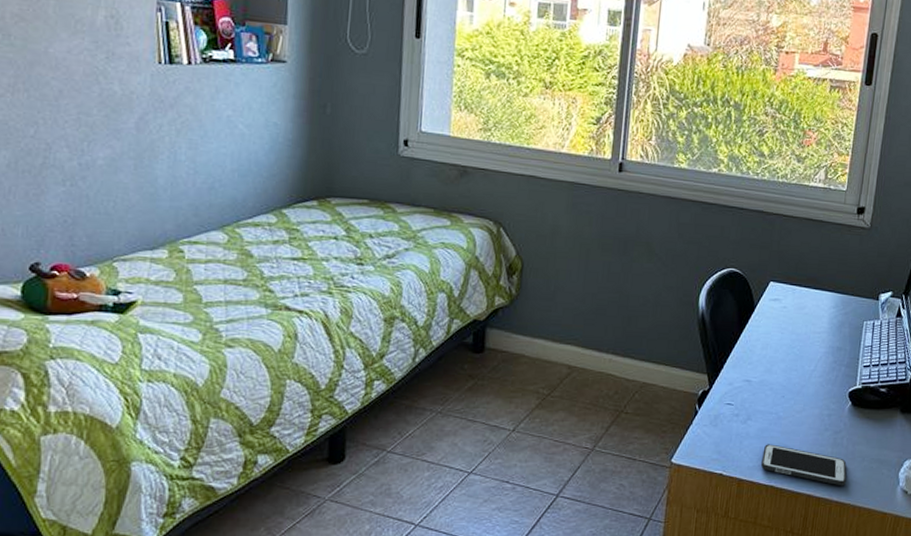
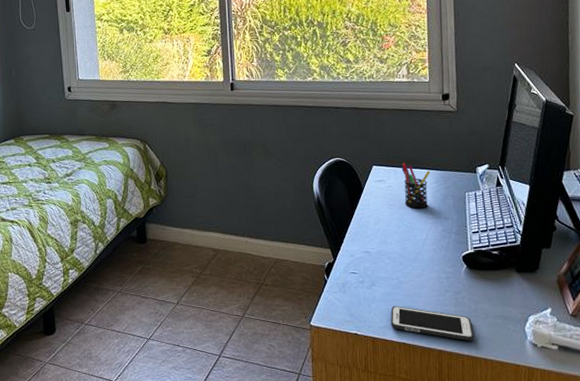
pen holder: none [798,281,831,336] -> present [401,162,430,209]

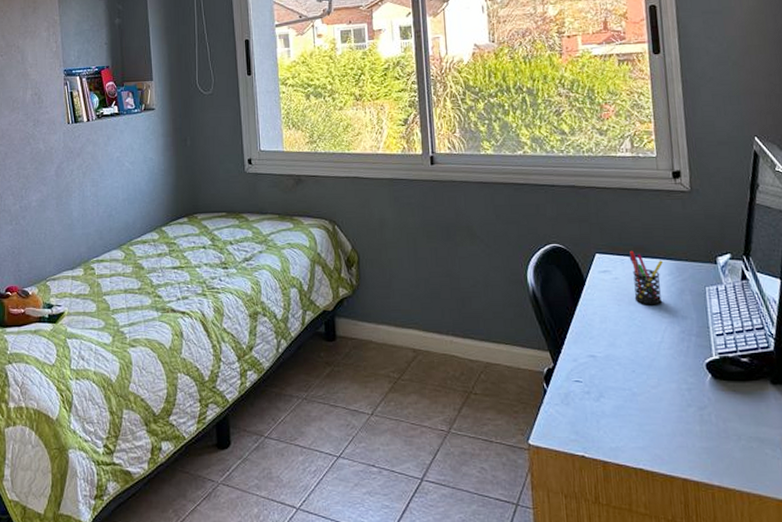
cell phone: present [390,306,474,342] -> none [623,423,725,469]

